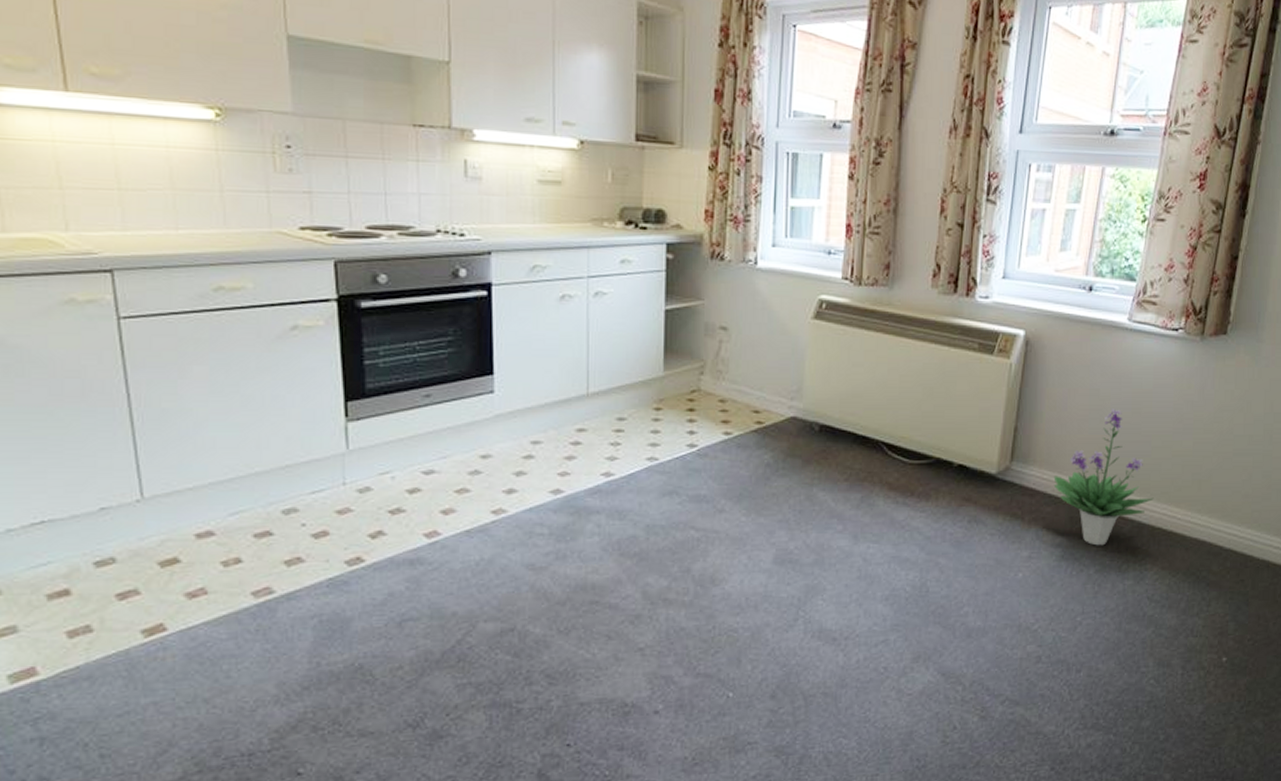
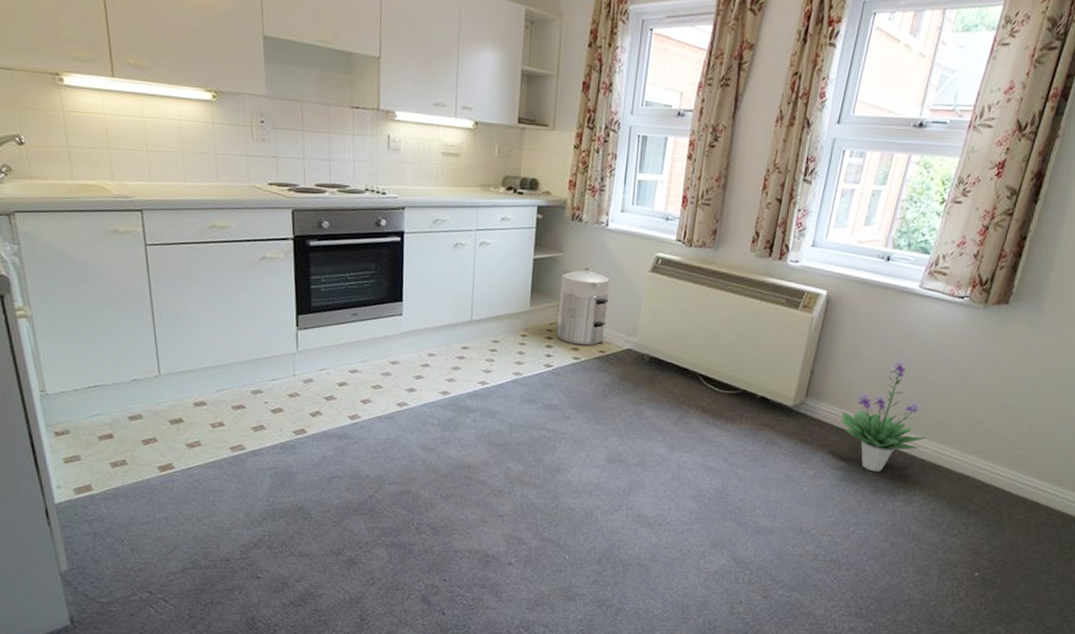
waste bin: none [700,319,764,416] -> present [556,268,610,346]

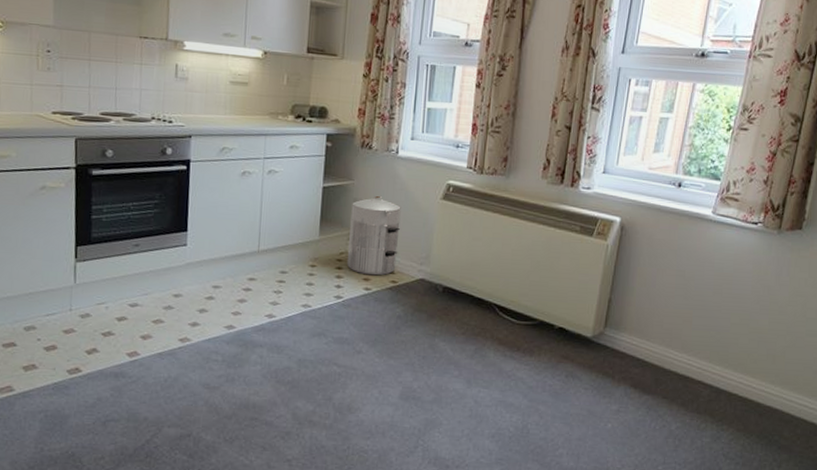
potted plant: present [840,360,928,472] -> none [641,288,731,406]

